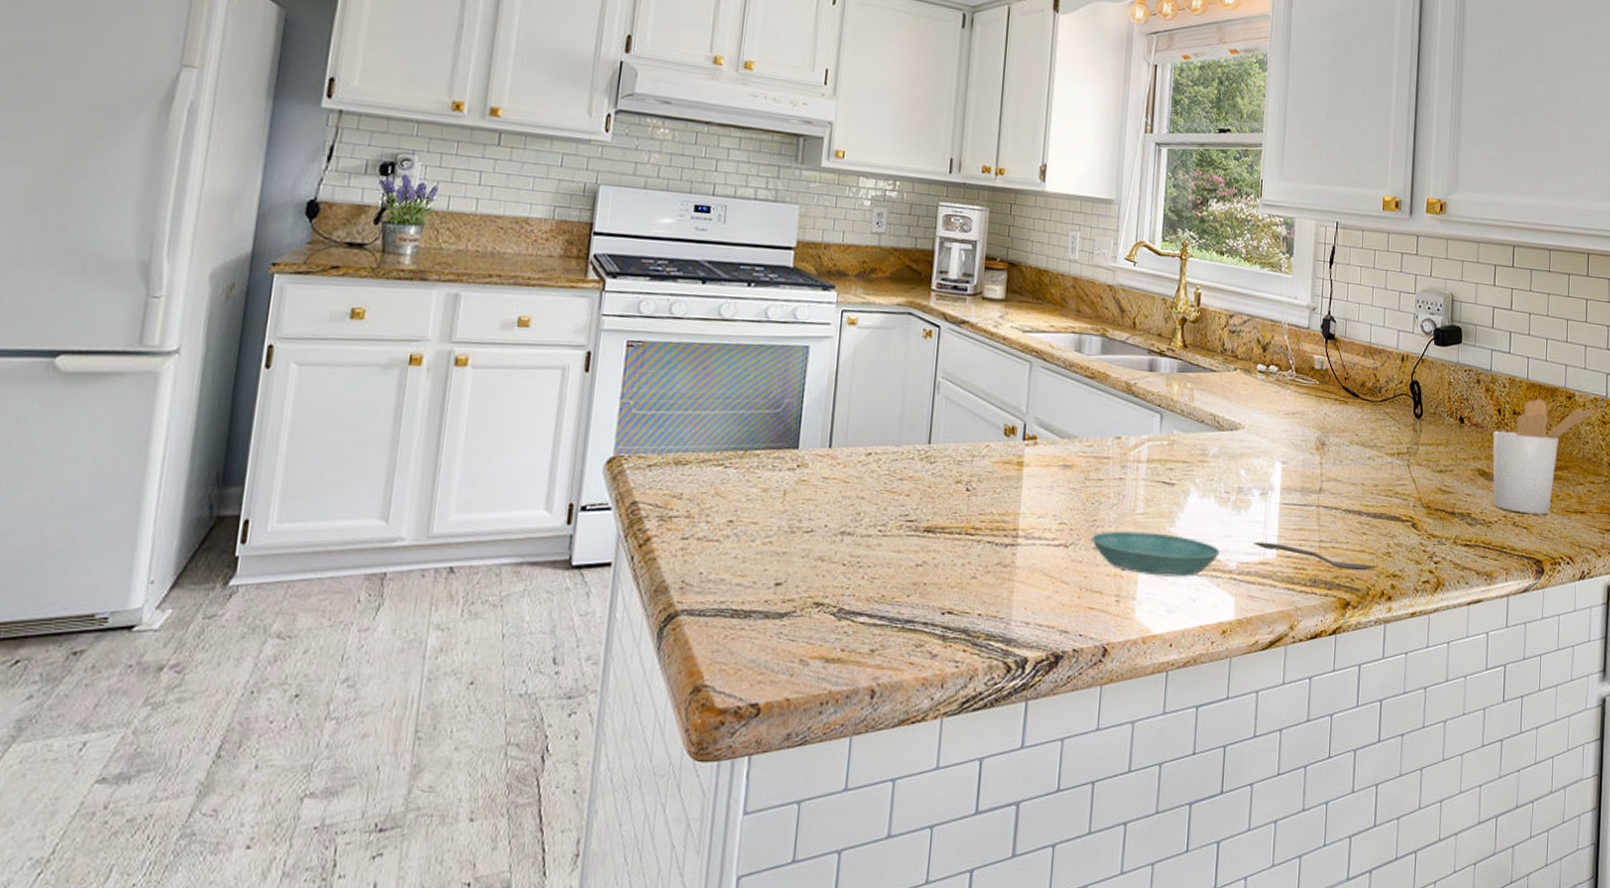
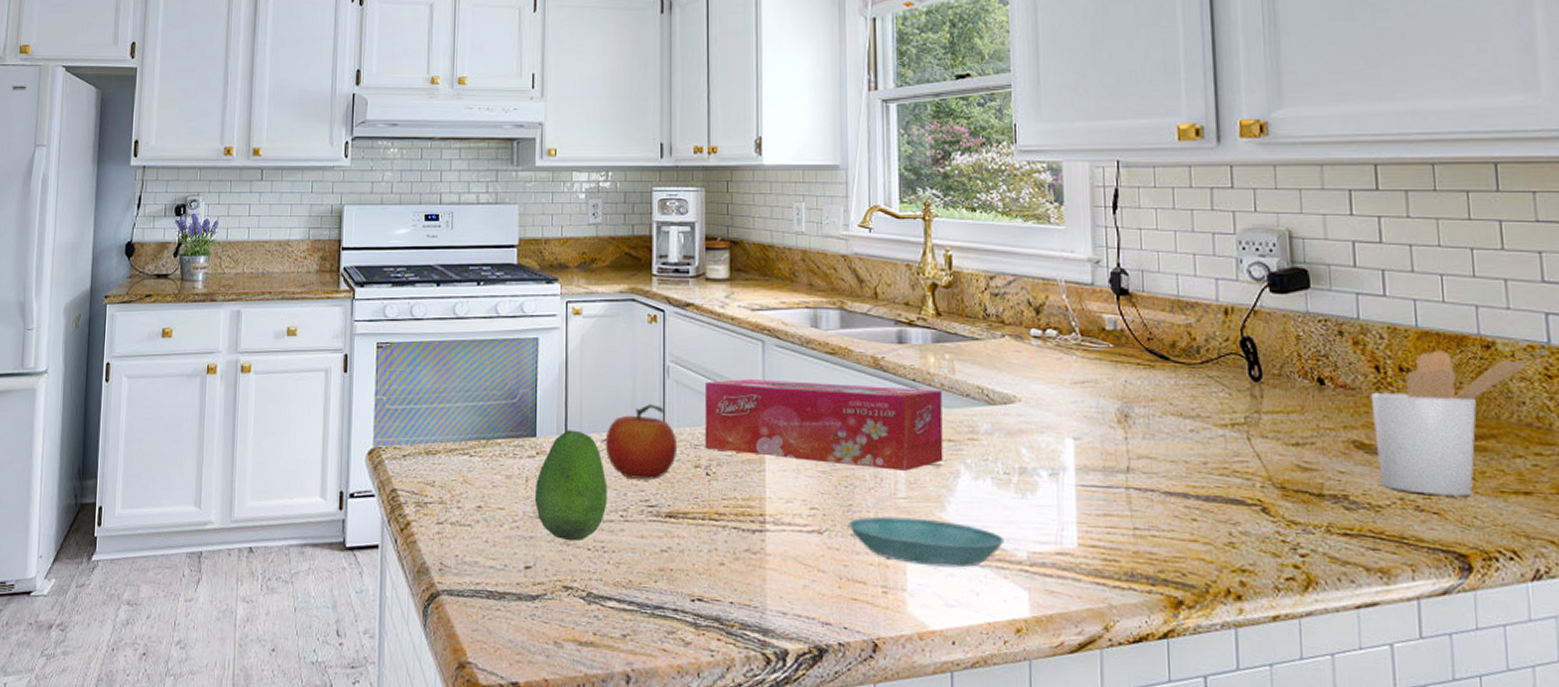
fruit: none [791,443,869,557] -> present [534,430,608,541]
fruit: none [869,419,942,494] -> present [605,404,678,480]
tissue box: none [967,398,1181,489] -> present [704,379,943,471]
spoon: present [1252,542,1378,571] -> none [1044,529,1218,565]

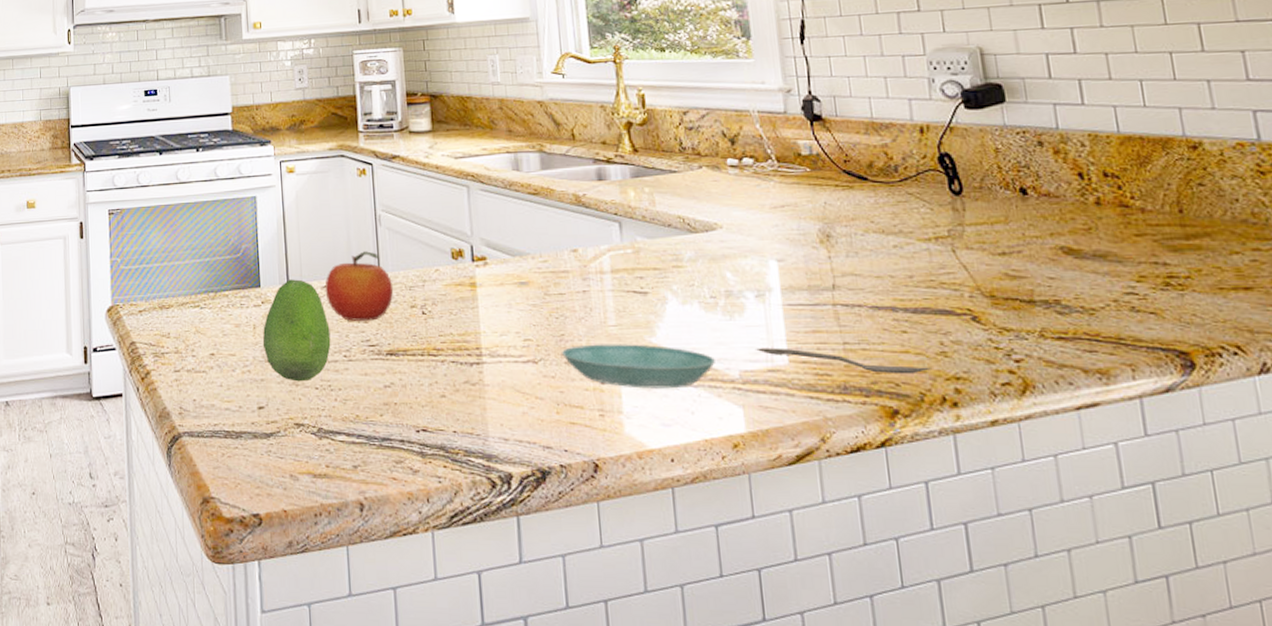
tissue box: present [704,379,943,471] -> none [415,221,650,300]
spoon: none [1044,529,1218,565] -> present [754,348,931,374]
utensil holder: present [1370,350,1533,496] -> none [1075,154,1244,295]

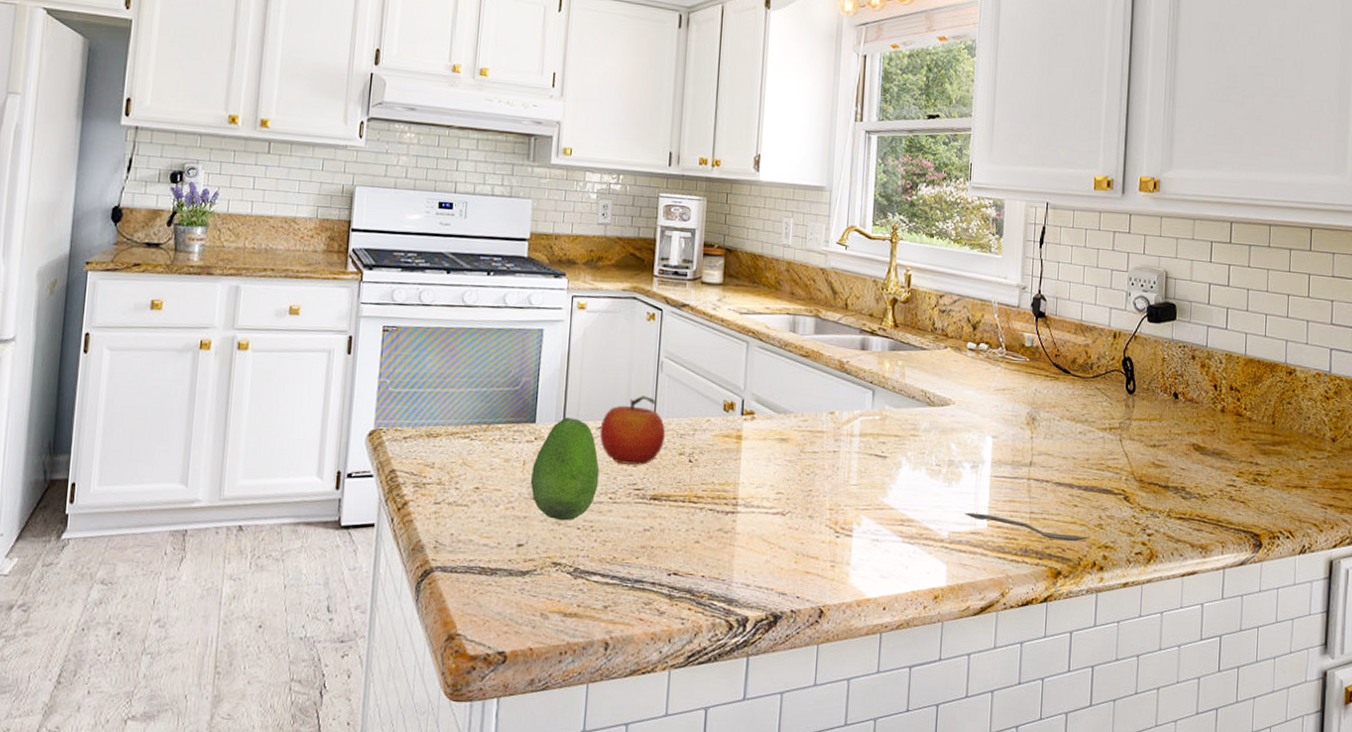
saucer: present [562,344,715,389] -> none [807,500,931,545]

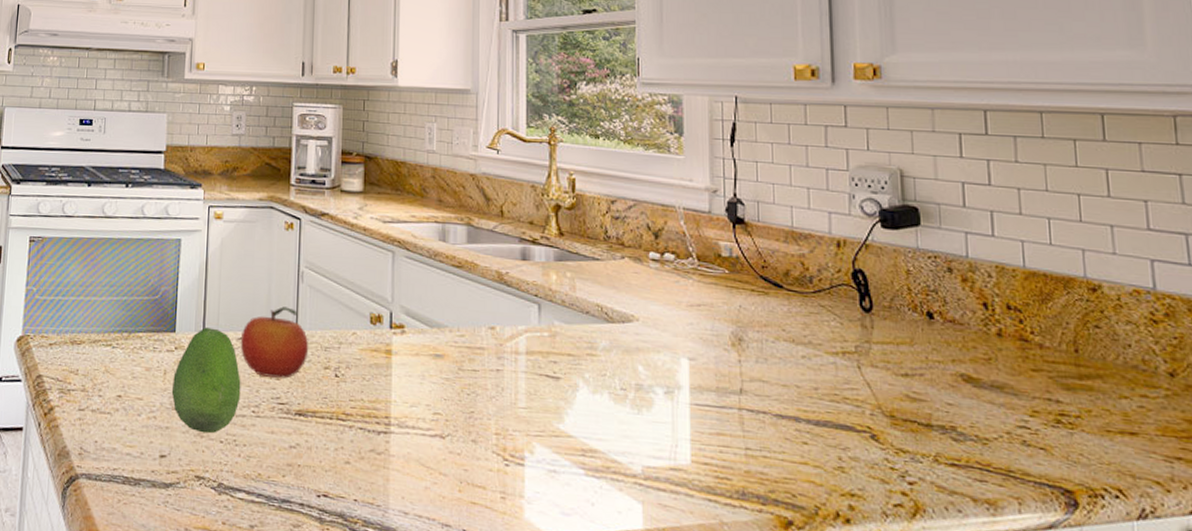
spoon: present [963,512,1090,542] -> none [659,444,828,487]

